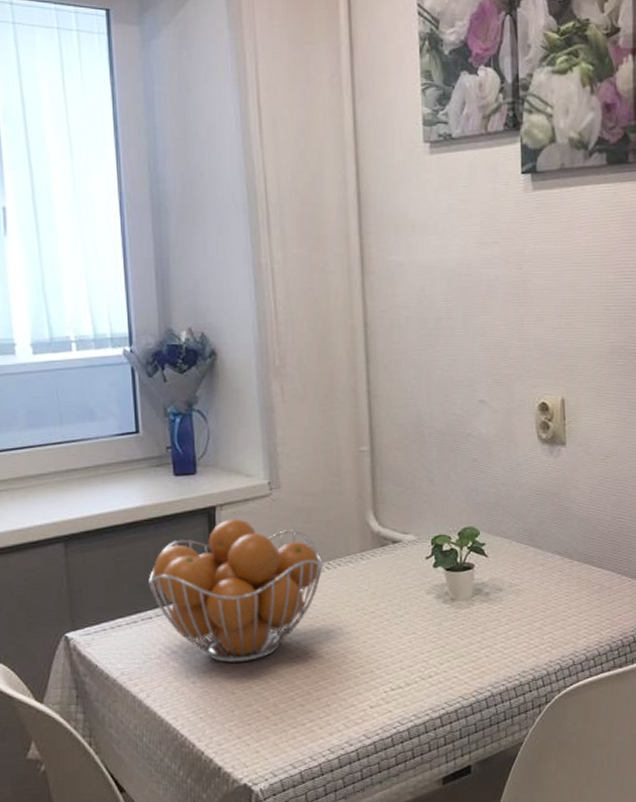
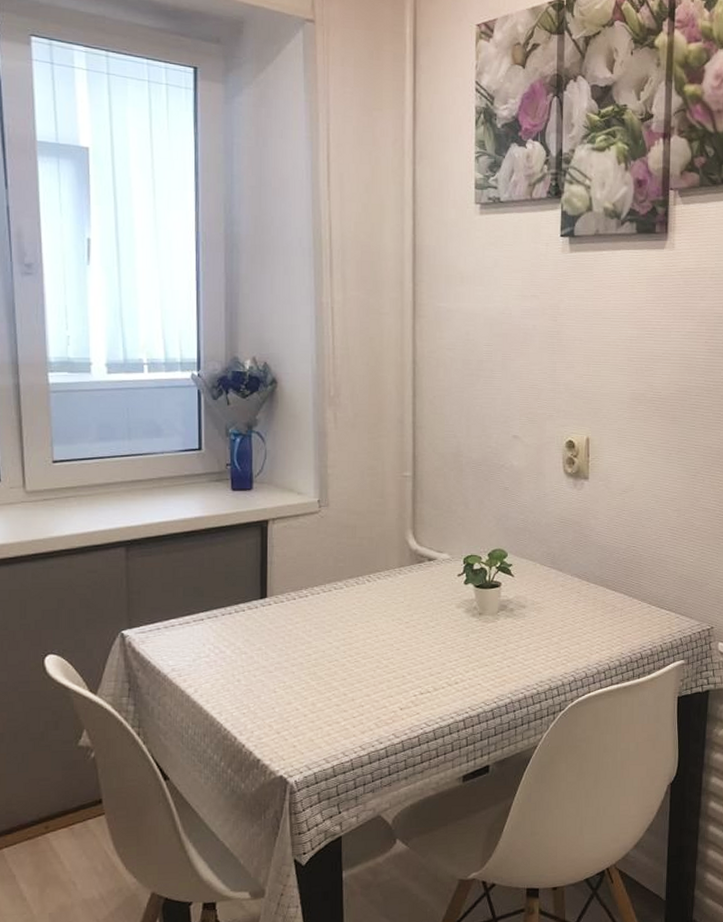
fruit basket: present [149,519,323,663] -> none [202,532,364,663]

